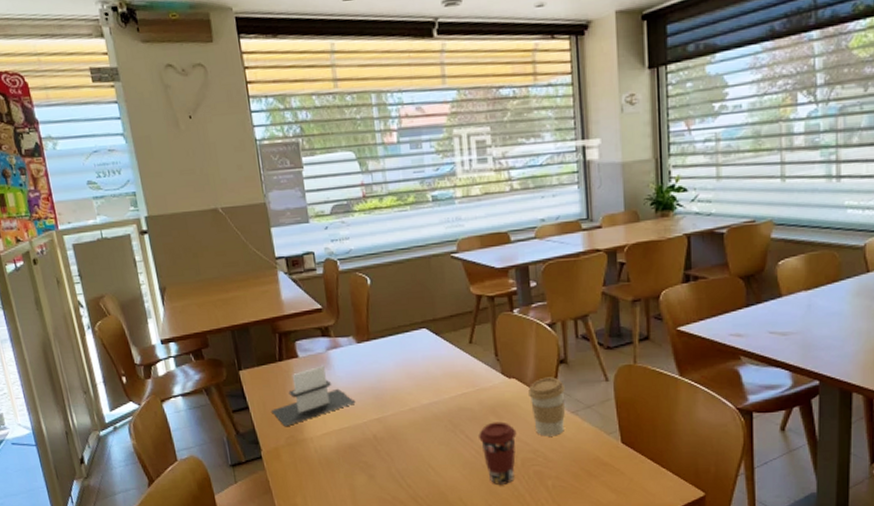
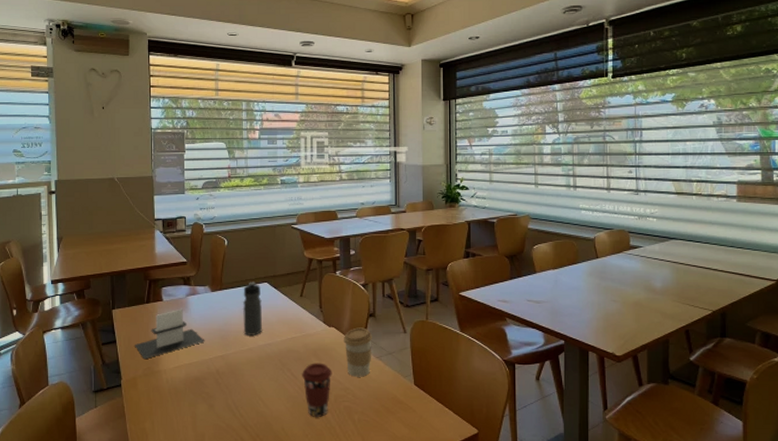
water bottle: none [396,328,425,393] -> present [243,281,262,335]

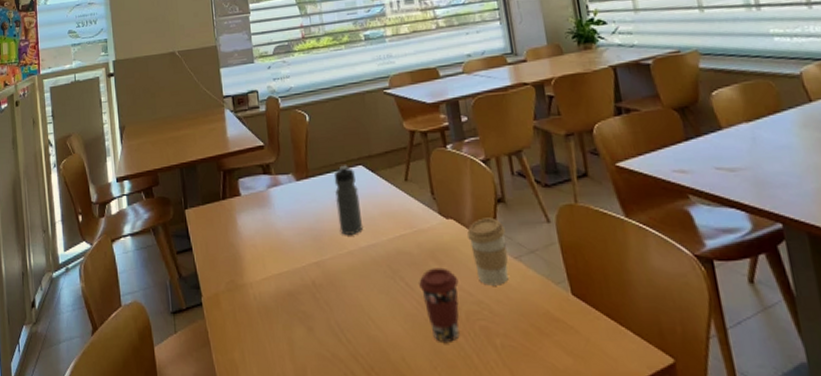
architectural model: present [135,308,205,359] -> none [213,204,295,269]

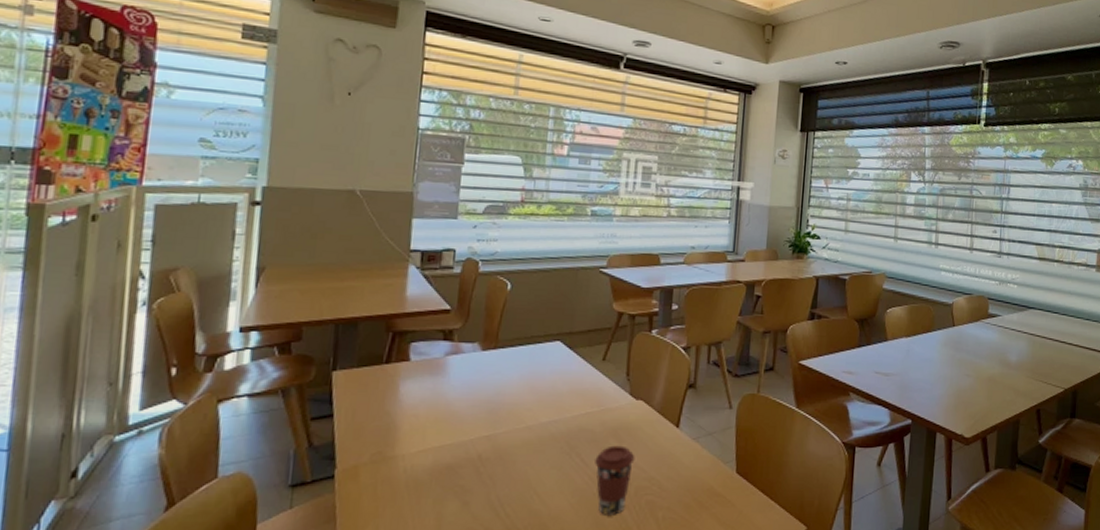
water bottle: present [333,165,362,235] -> none [521,339,551,409]
coffee cup: present [467,217,509,286] -> none [653,401,690,463]

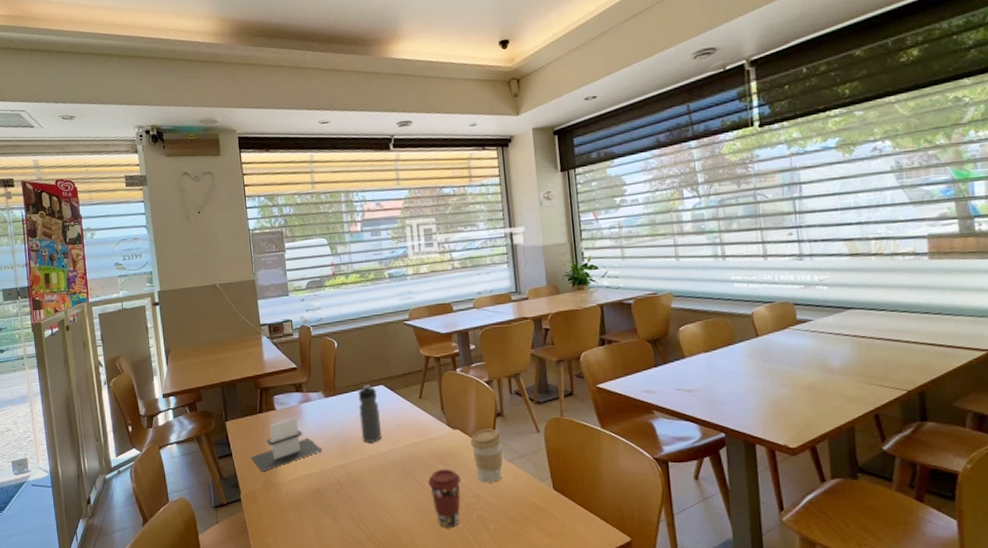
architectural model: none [361,372,466,439] -> present [251,417,323,471]
water bottle: none [521,339,551,409] -> present [358,384,382,442]
coffee cup: none [653,401,690,463] -> present [470,428,503,483]

